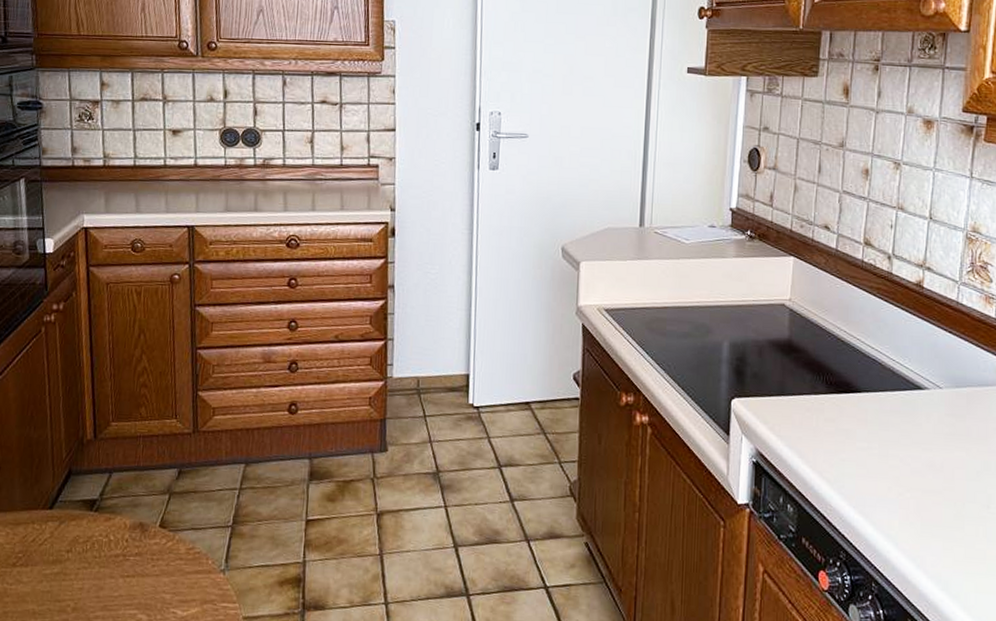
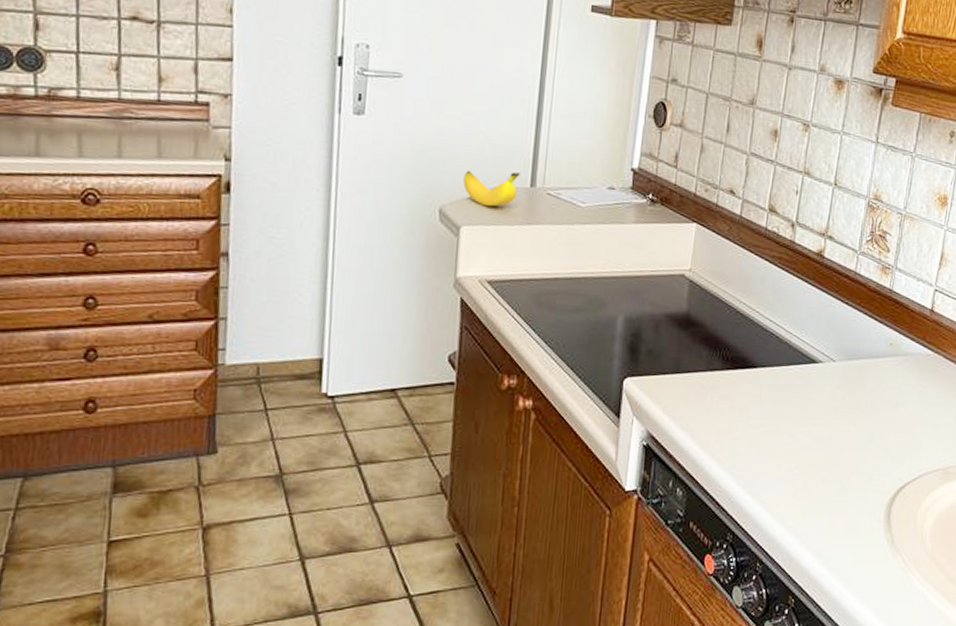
banana: none [581,213,630,245] -> present [463,170,520,207]

